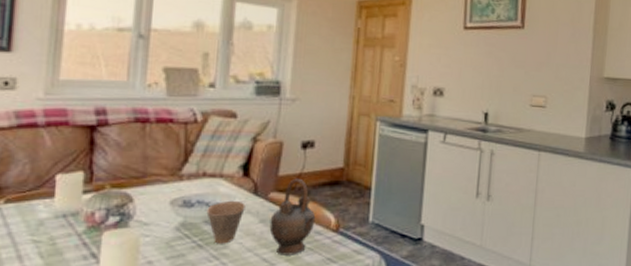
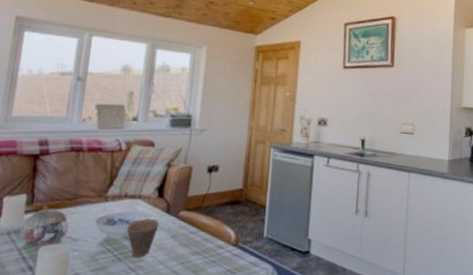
teapot: present [269,178,316,255] -> none [179,198,219,268]

